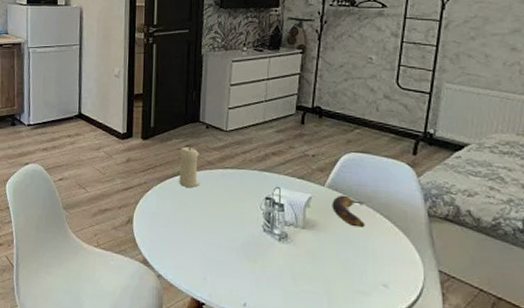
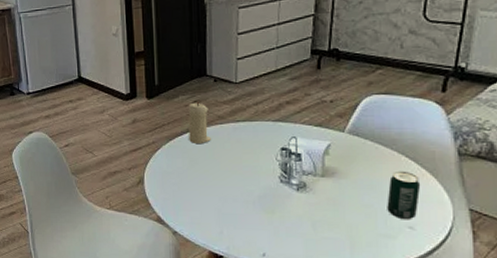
banana: present [332,195,365,228] -> none [353,140,389,172]
beverage can: none [363,227,394,277] -> present [387,170,421,219]

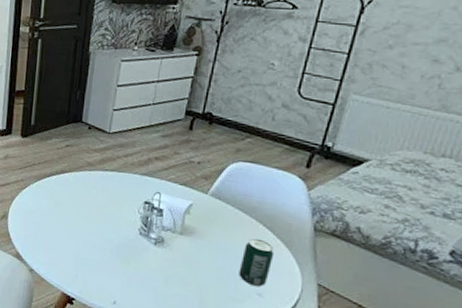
candle: present [188,102,211,145] -> none [57,146,80,188]

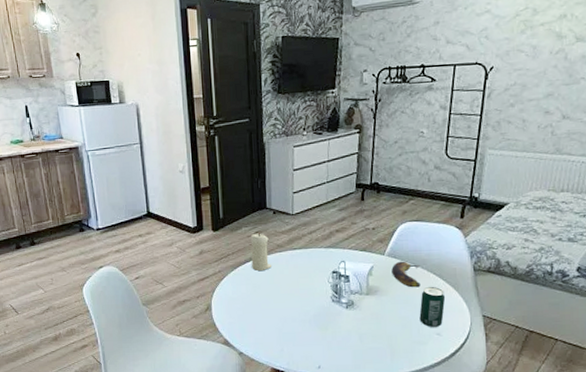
candle: none [57,146,80,188] -> present [250,233,271,272]
banana: none [213,204,248,238] -> present [391,261,421,288]

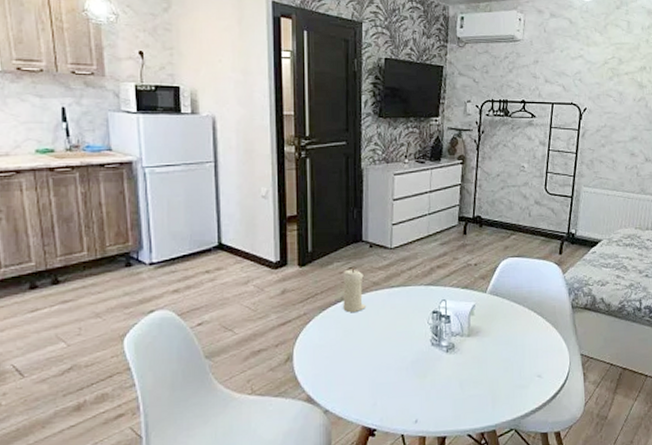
banana: present [391,261,421,288] -> none [493,299,522,328]
beverage can: present [419,286,446,327] -> none [520,325,546,369]

